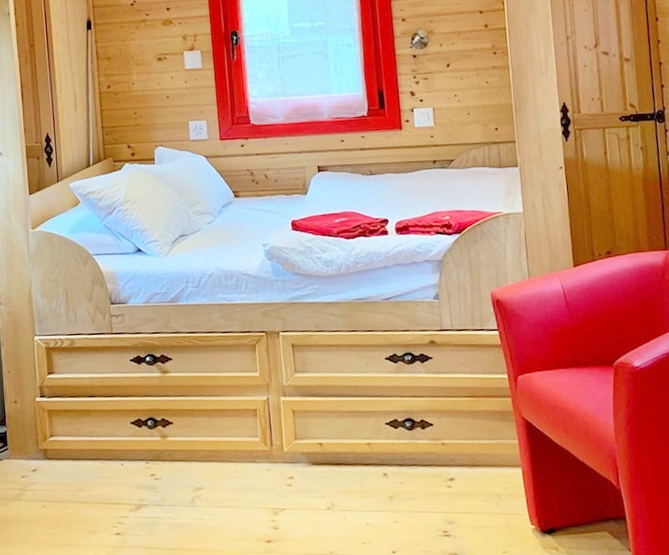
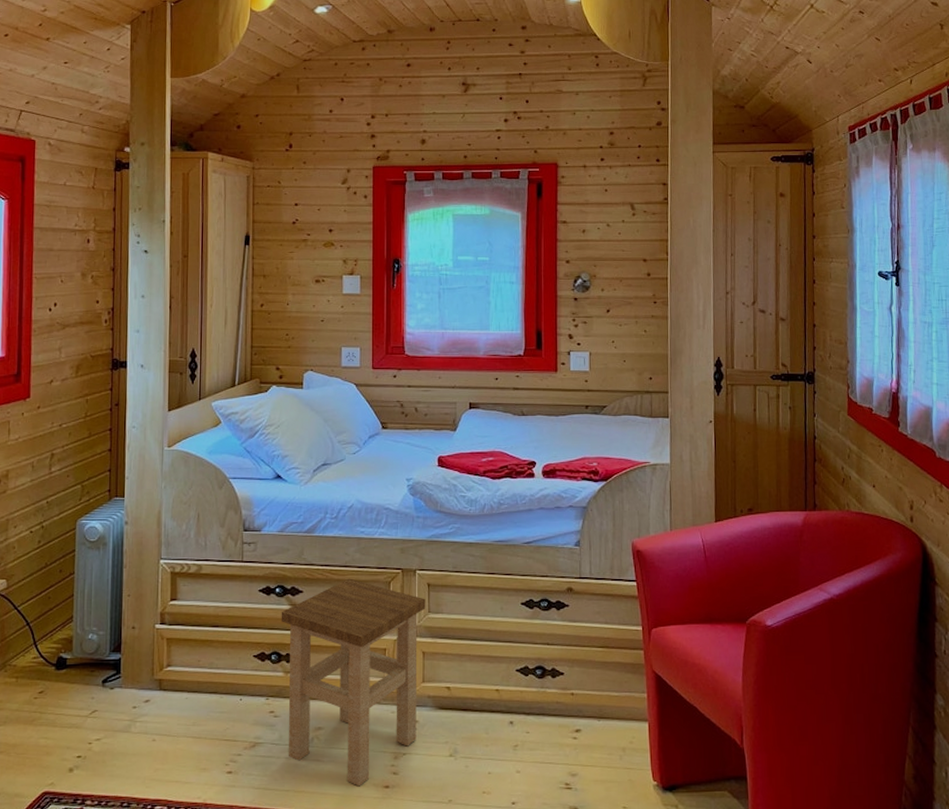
stool: none [153,343,294,542] -> present [281,578,426,787]

